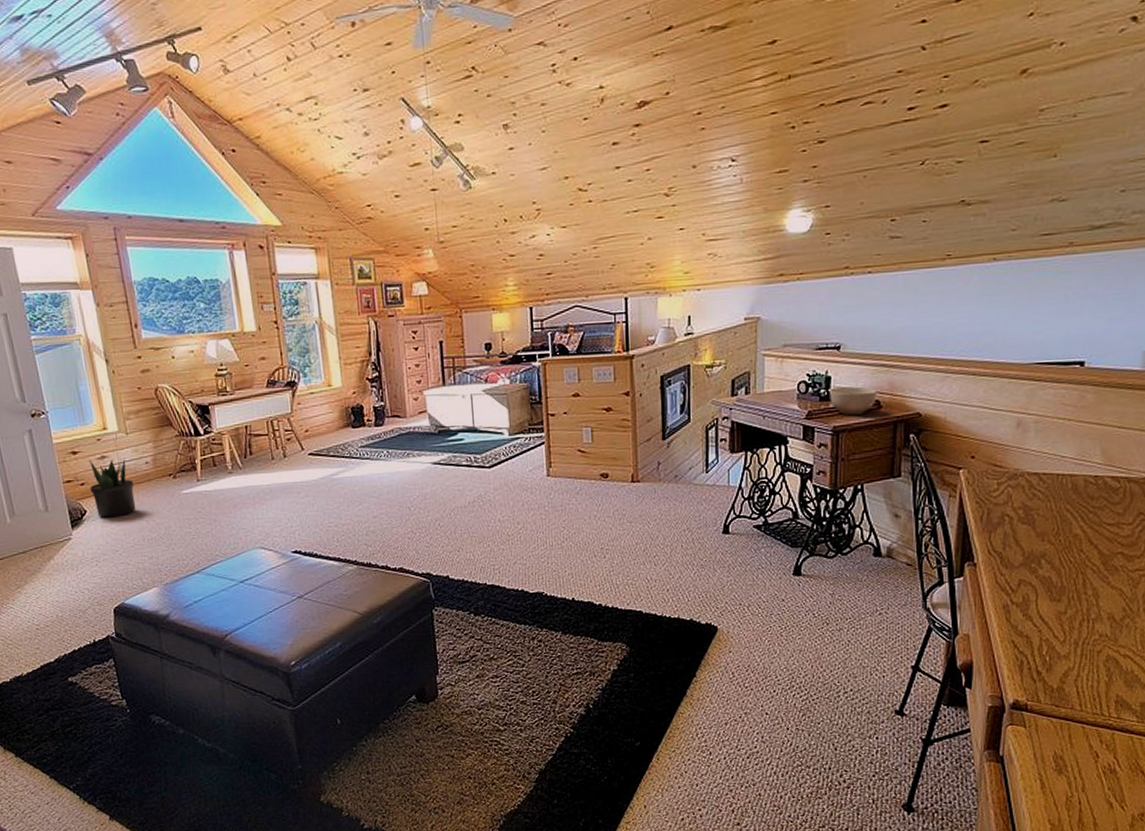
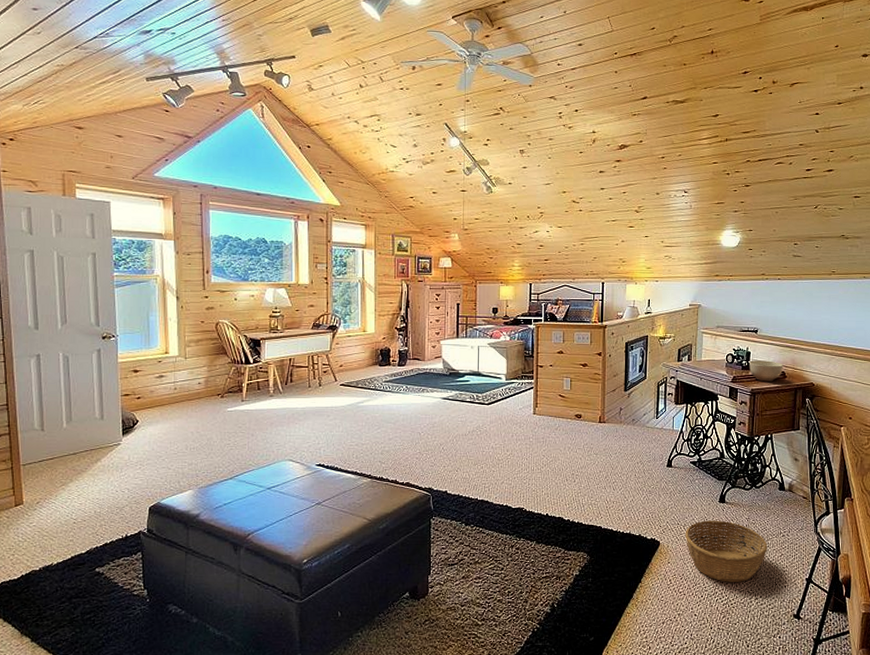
planter: present [88,457,136,518] -> none [144,377,186,428]
basket: none [749,597,860,674] -> present [685,520,768,582]

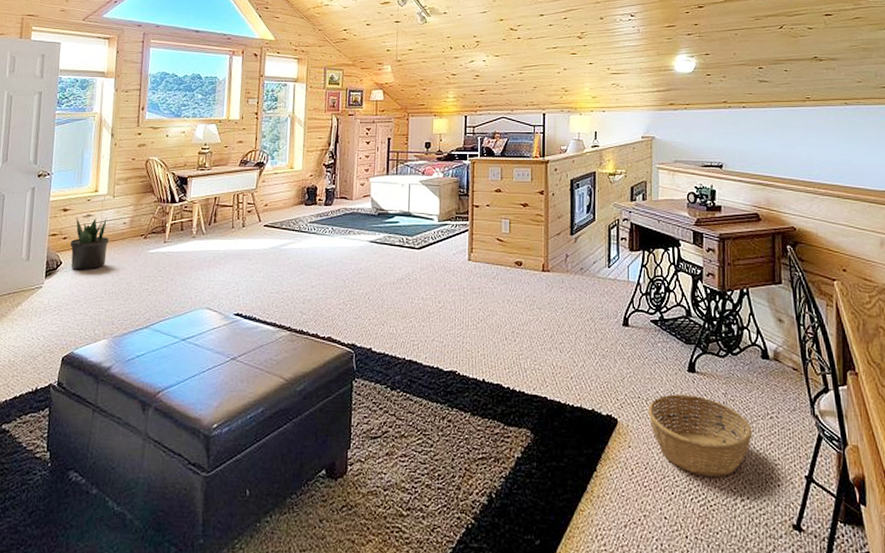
planter: none [144,377,186,428] -> present [70,217,110,270]
bowl: present [749,360,784,382] -> none [715,200,757,225]

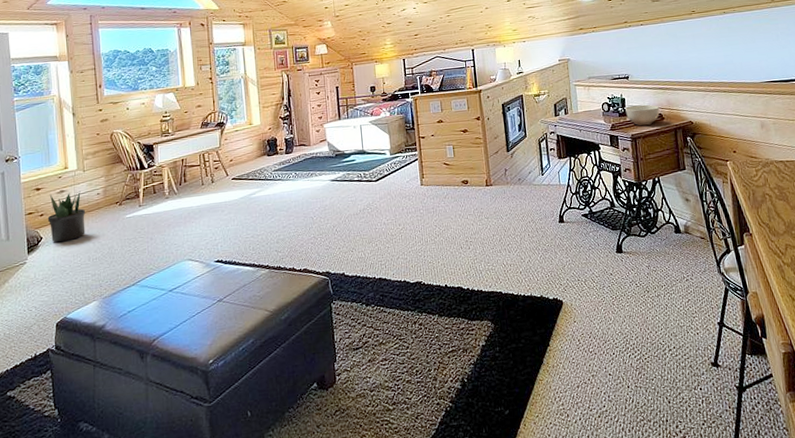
basket: present [647,394,753,477] -> none [587,271,674,336]
bowl: none [715,200,757,225] -> present [625,104,660,126]

